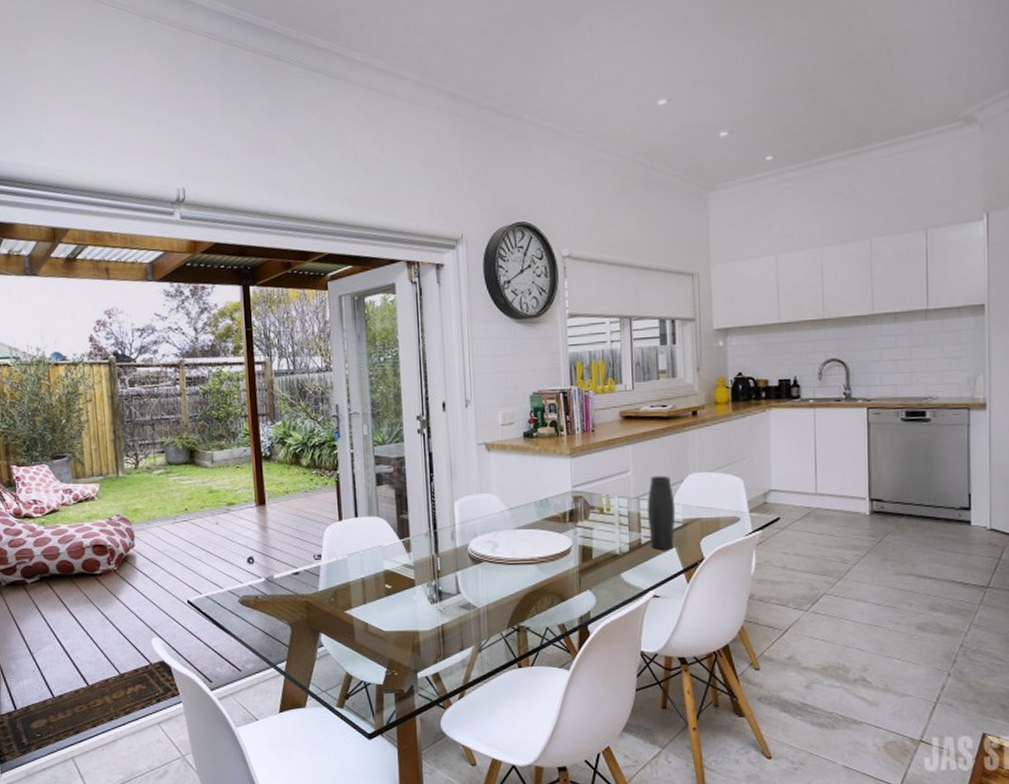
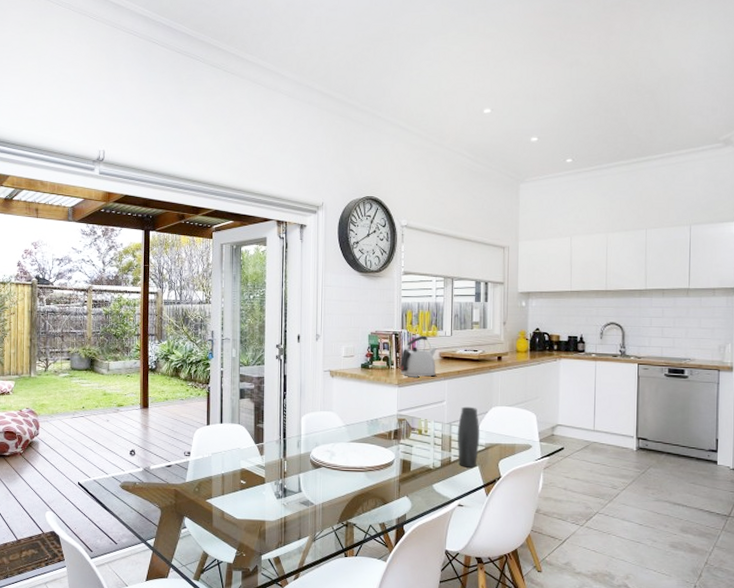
kettle: none [571,391,617,445] -> present [400,335,436,378]

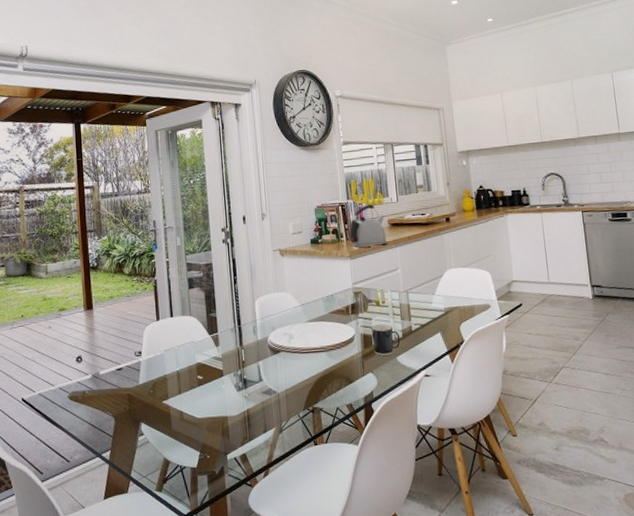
mug: none [411,452,439,482] -> present [371,324,401,356]
vase: present [457,406,480,468] -> none [414,272,439,335]

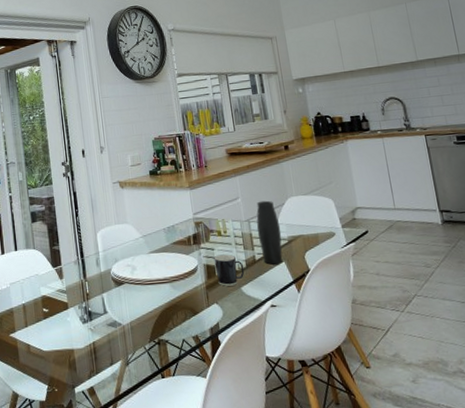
kettle: present [349,204,387,248] -> none [188,134,226,178]
vase: none [414,272,439,335] -> present [256,200,283,265]

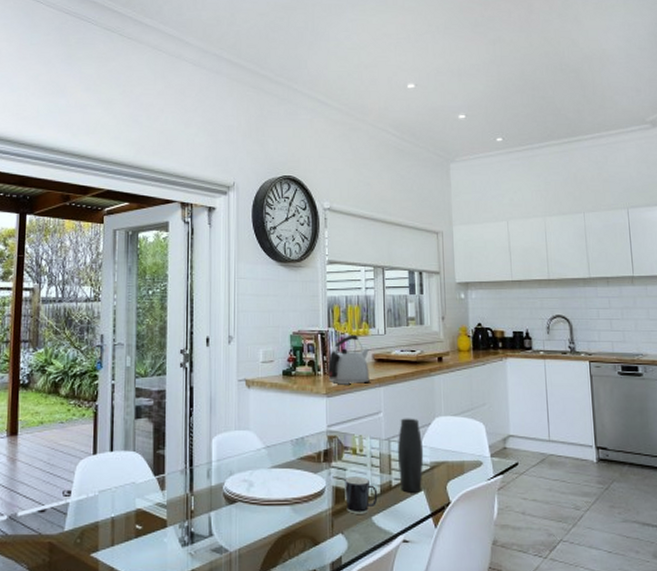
kettle: none [188,134,226,178] -> present [328,334,370,385]

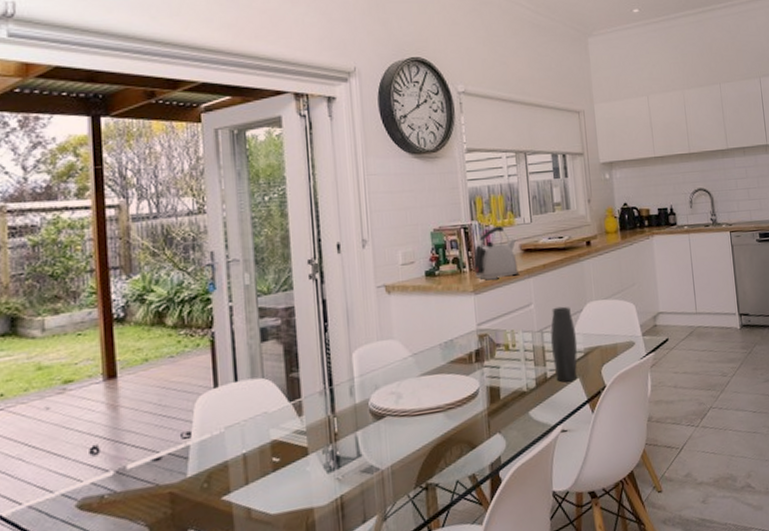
mug: present [345,476,378,514] -> none [499,372,534,412]

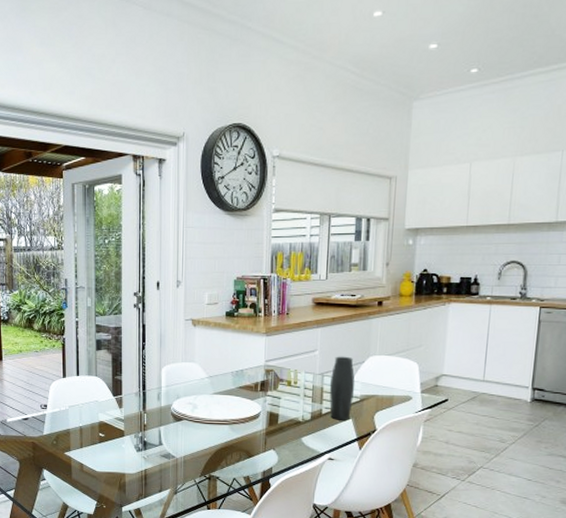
kettle: present [473,225,518,280] -> none [268,279,309,326]

